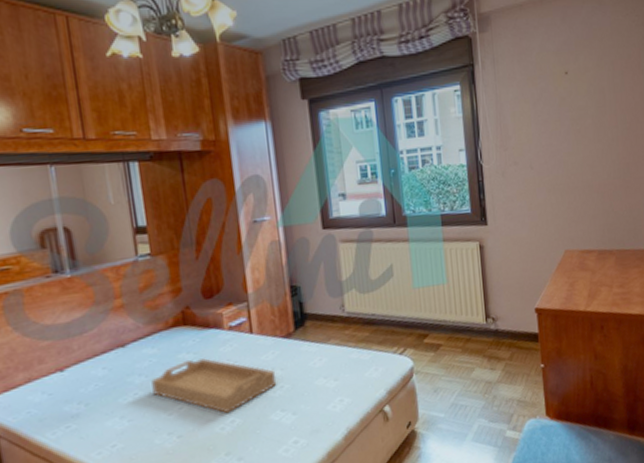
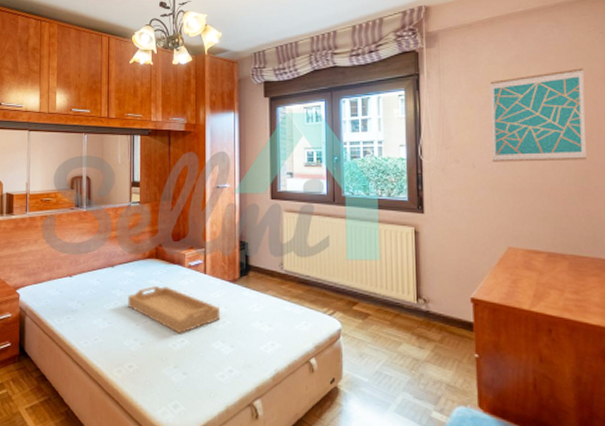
wall art: none [542,54,627,161] -> present [490,68,587,162]

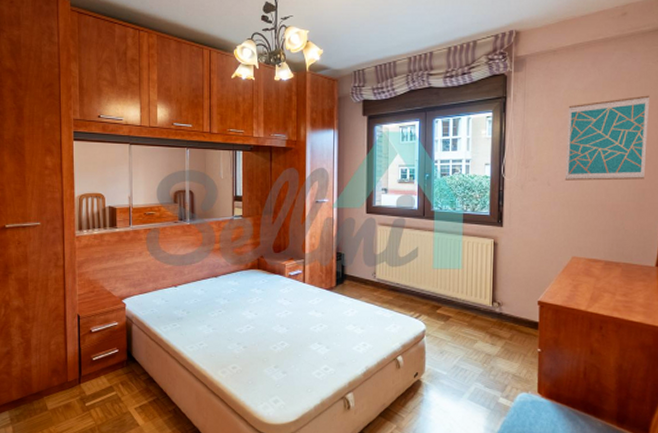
serving tray: present [128,286,221,334] -> none [231,295,318,338]

